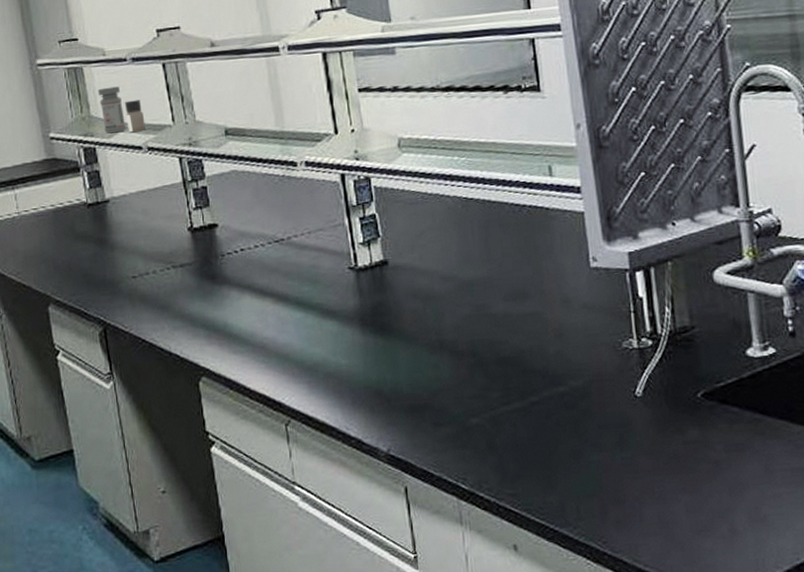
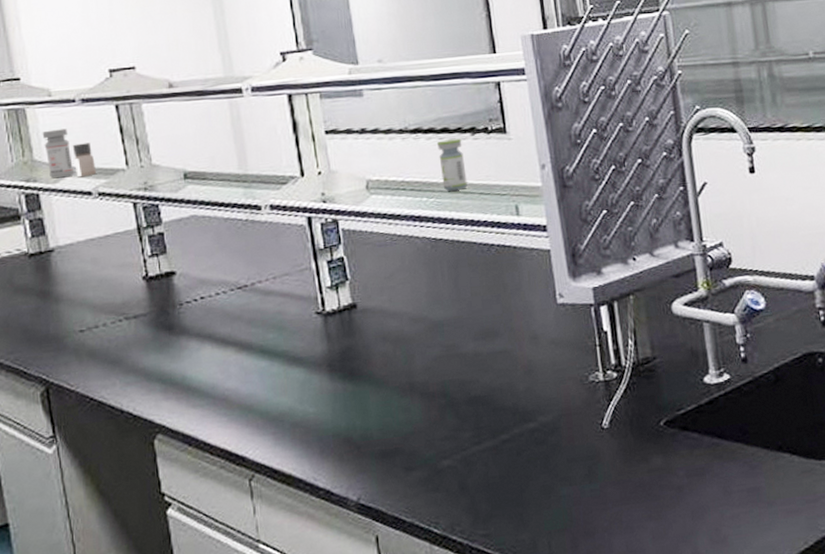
medicine bottle: none [468,97,500,150] -> present [436,138,468,191]

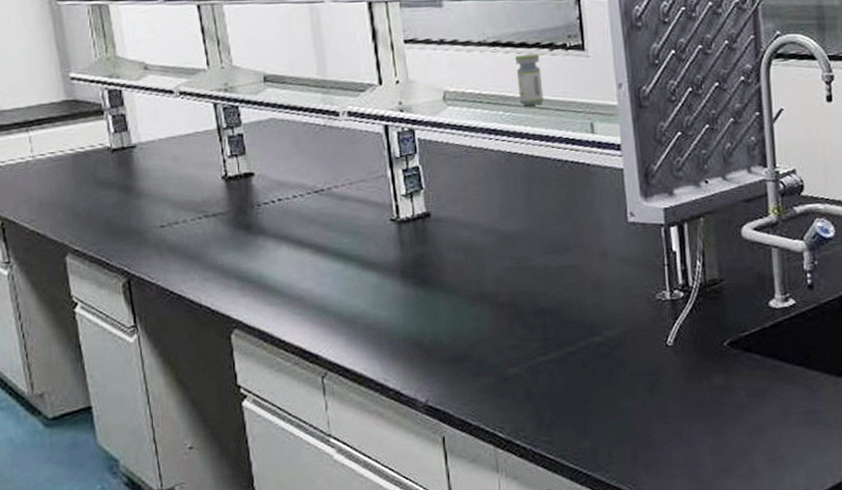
medicine bottle: present [42,128,75,179] -> none [125,26,157,76]
bottle: present [73,143,96,176] -> none [155,41,178,75]

